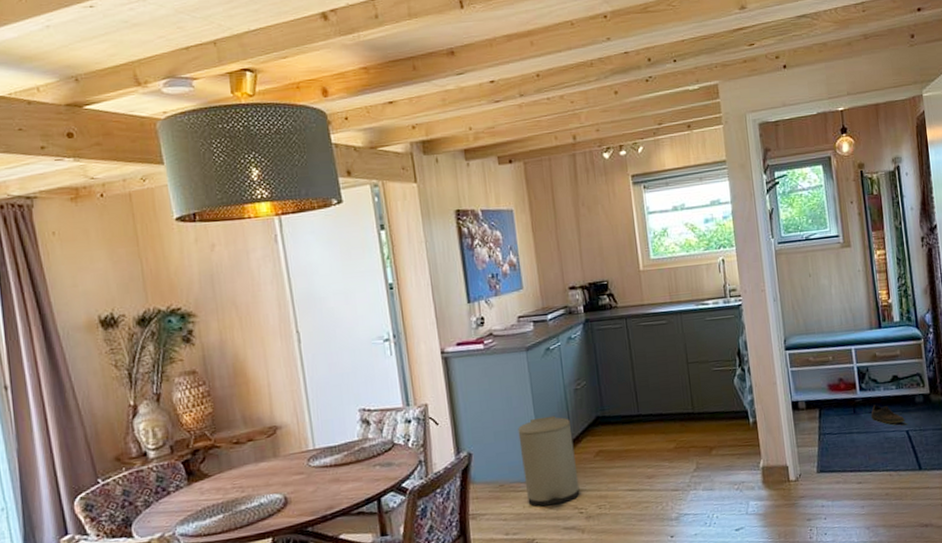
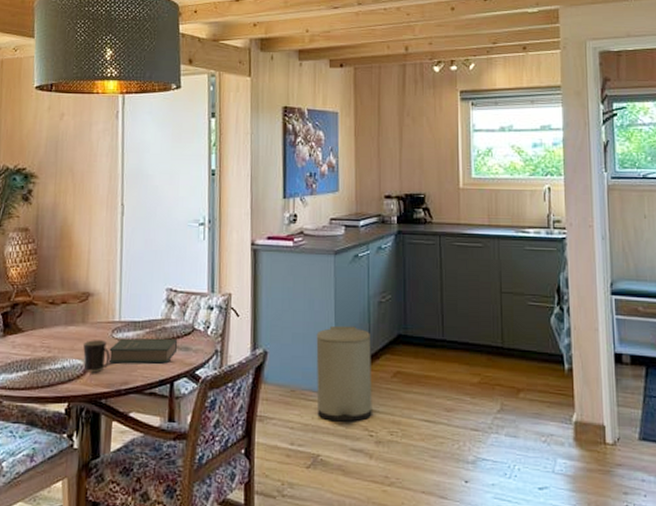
mug: none [279,470,310,505] -> present [83,340,110,373]
book: none [307,456,380,492] -> present [109,338,178,364]

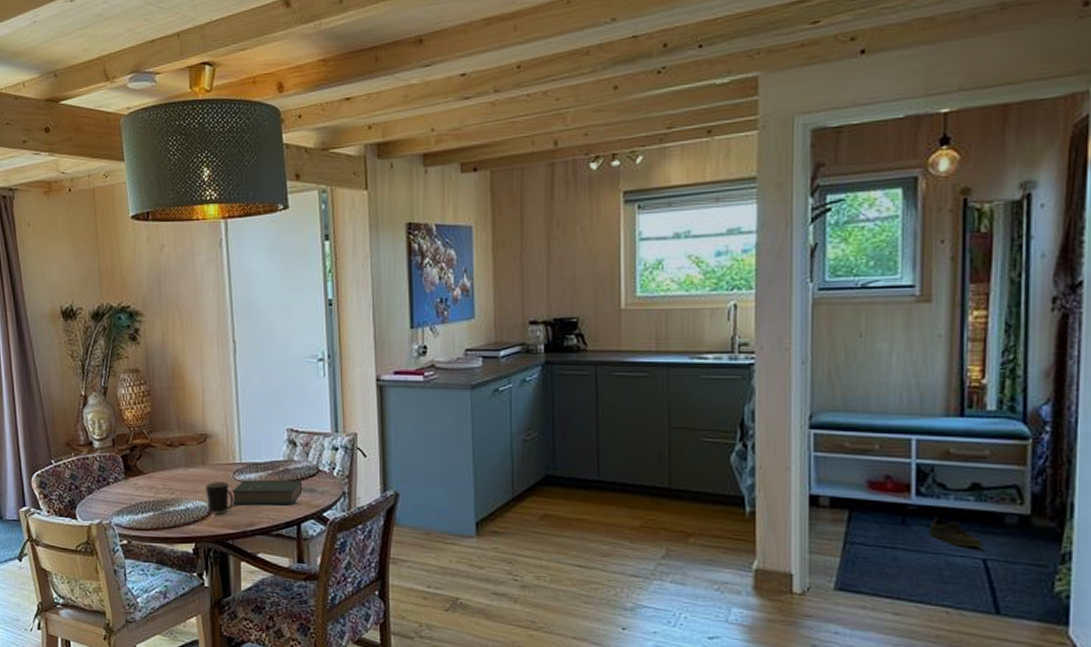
pedal bin: present [316,325,372,422] -> none [452,466,517,566]

